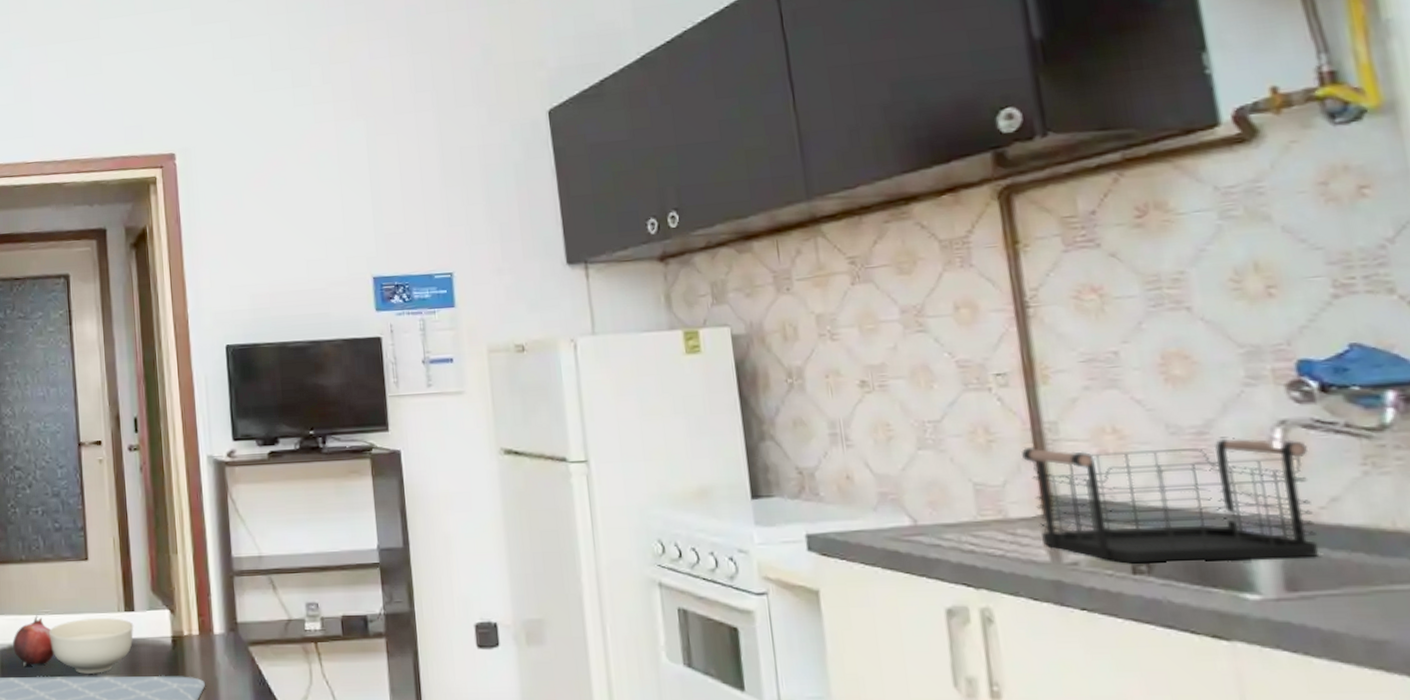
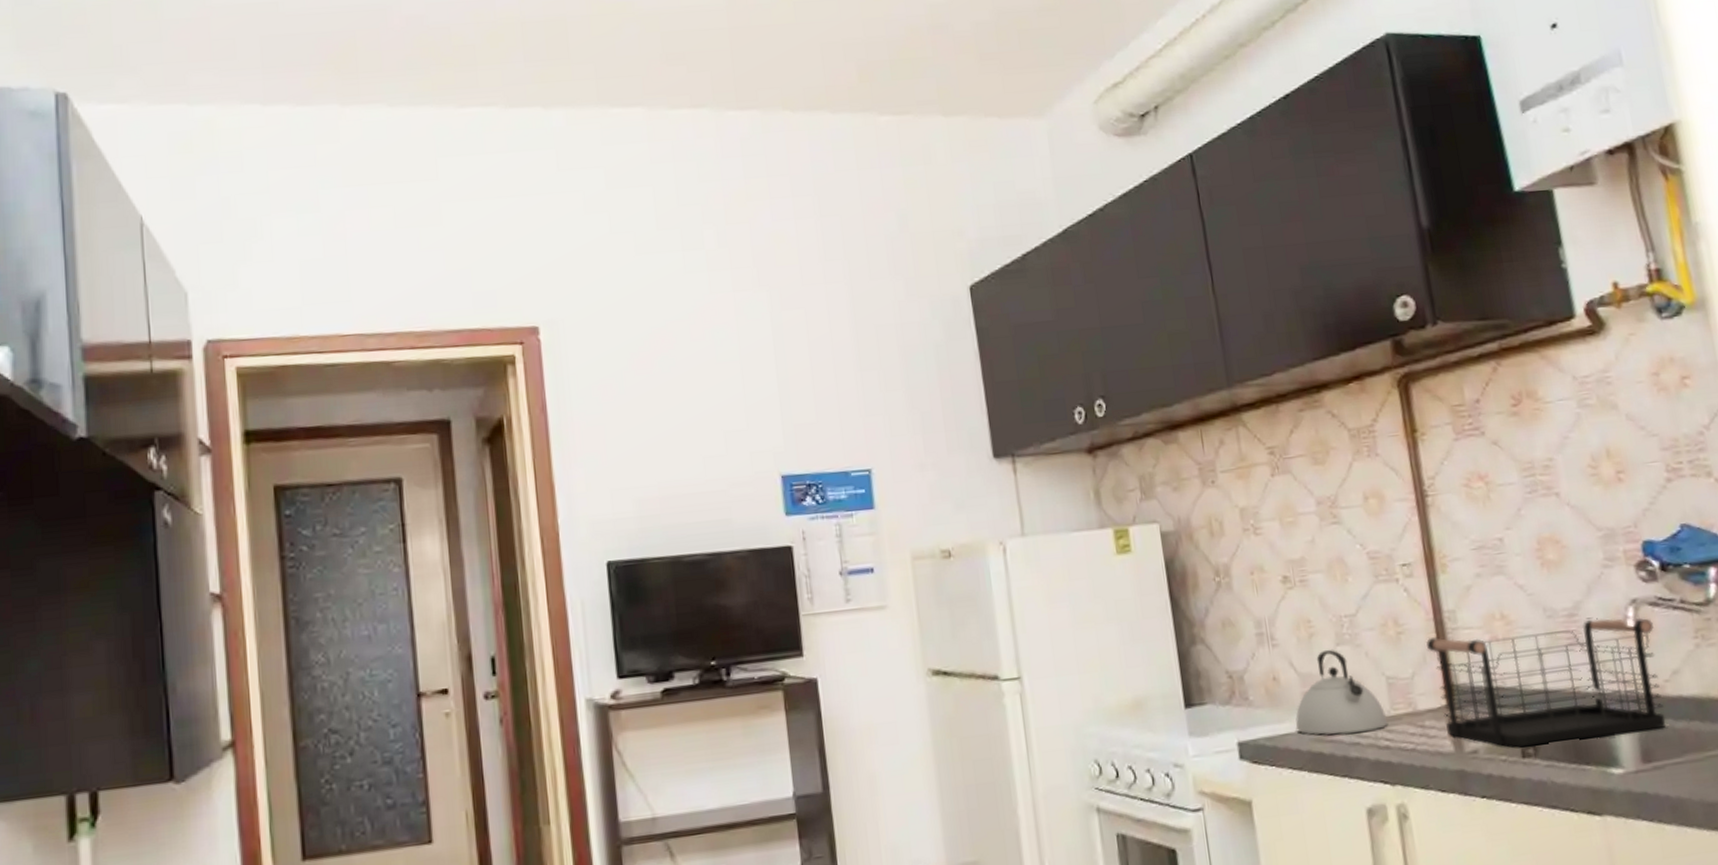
kettle: none [869,452,974,536] -> present [1295,649,1388,735]

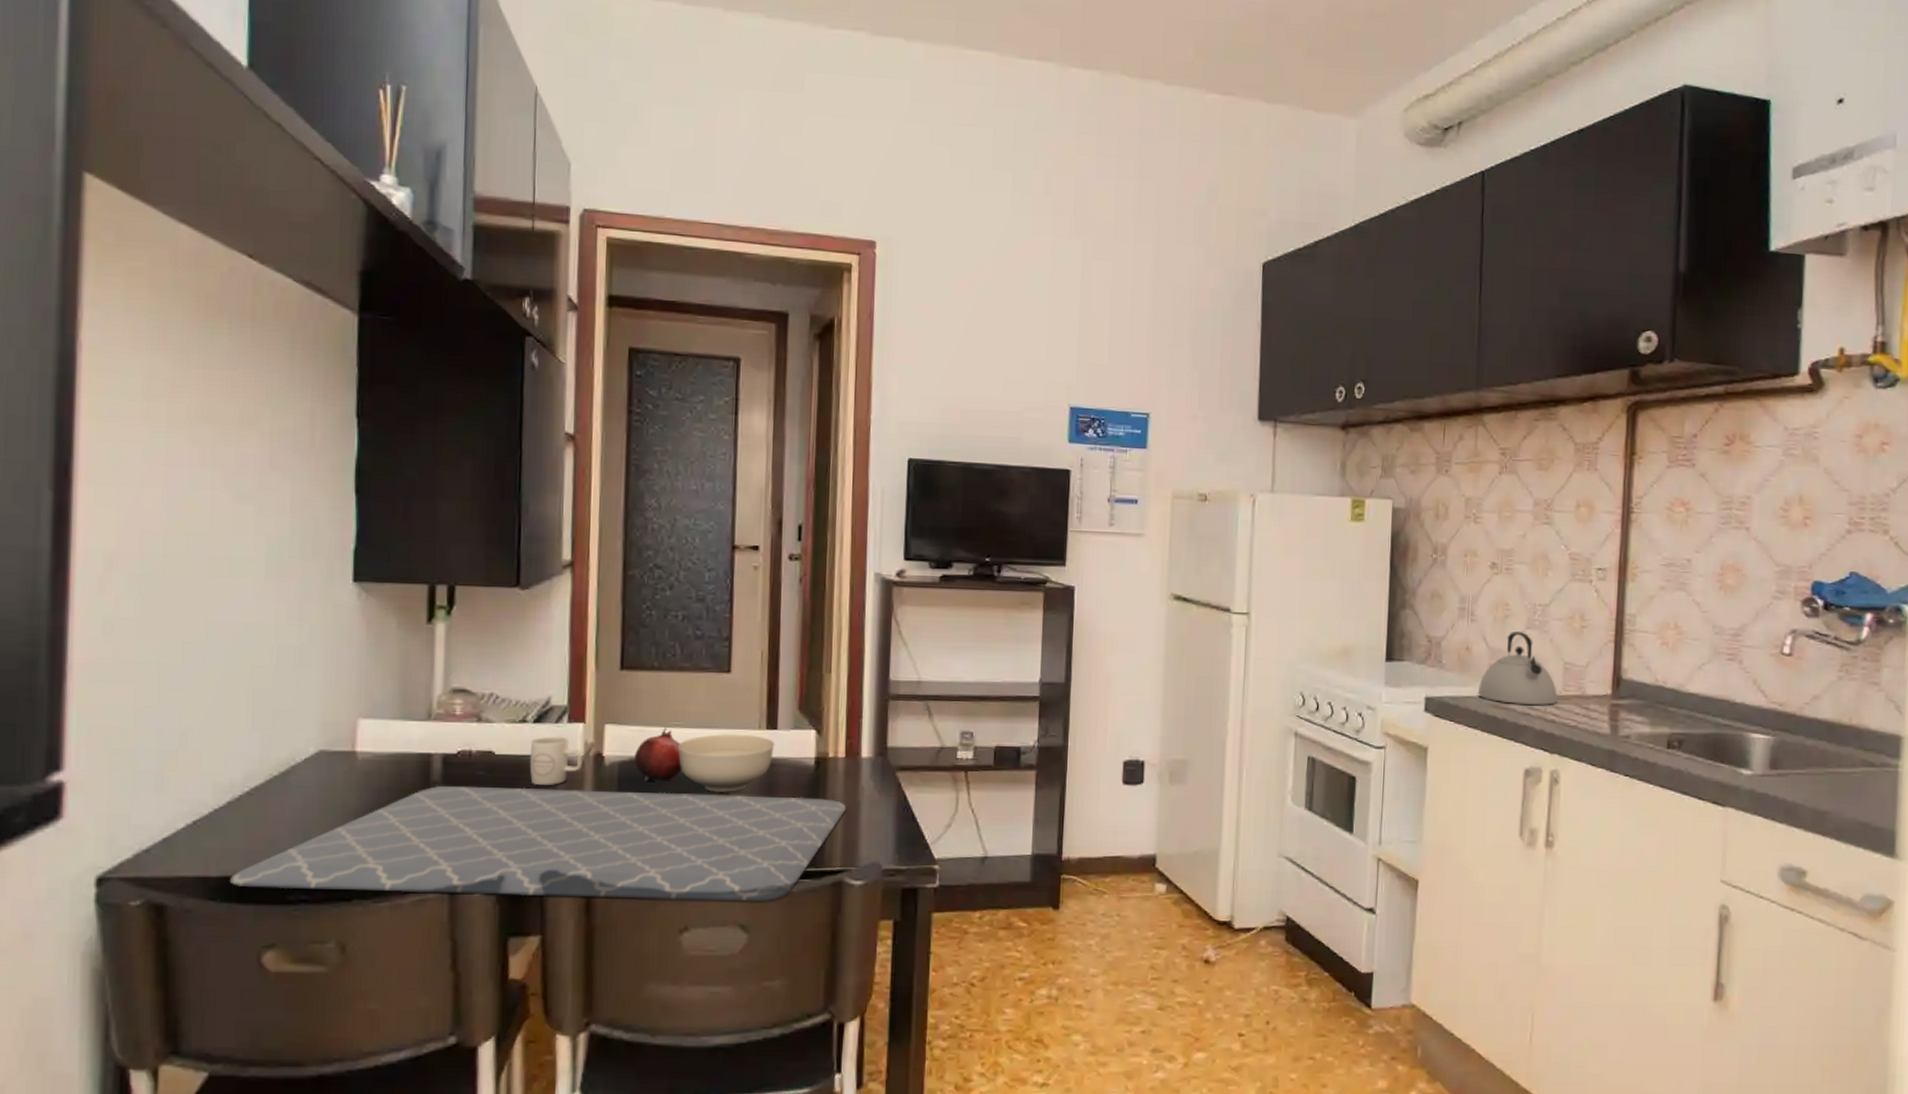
dish rack: present [1426,617,1667,748] -> none [1605,635,1806,743]

